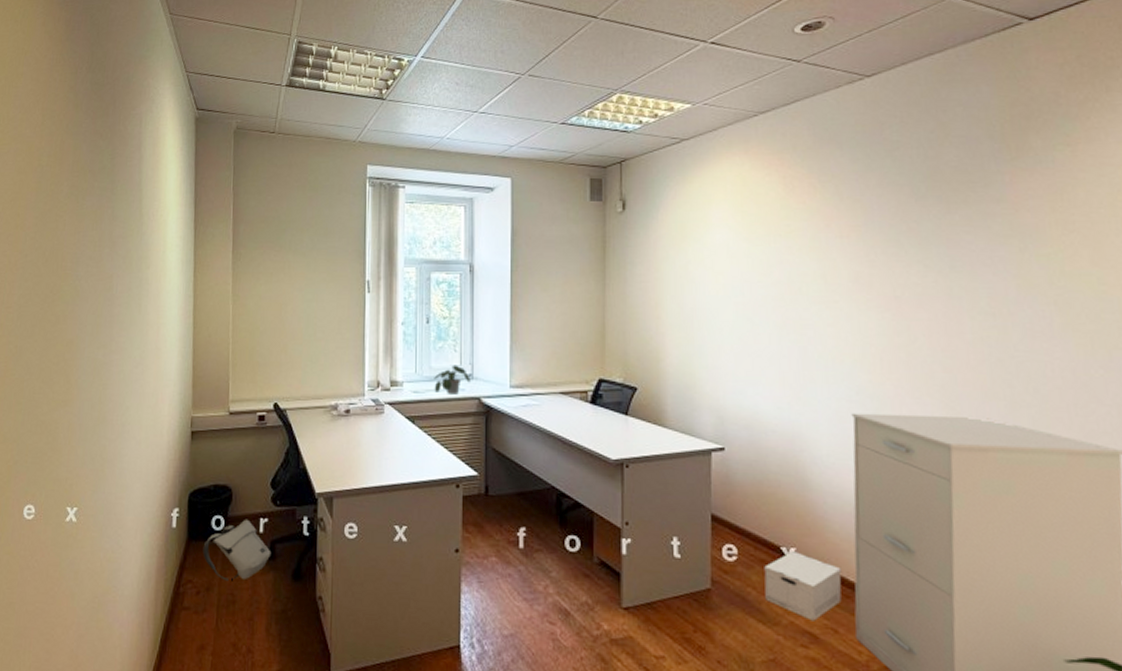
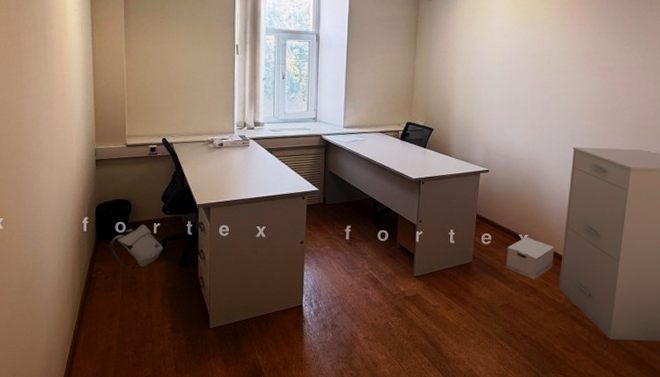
potted plant: present [434,365,471,394] -> none [287,111,315,133]

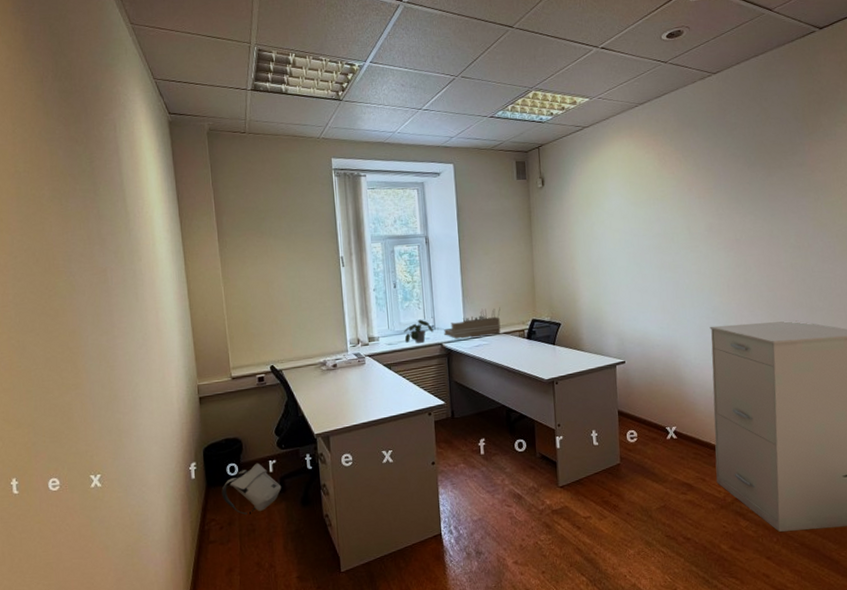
potted plant: none [287,111,315,133] -> present [404,319,434,343]
desk organizer: none [324,107,379,133] -> present [444,307,501,339]
cardboard box: present [506,237,555,280] -> none [655,429,707,476]

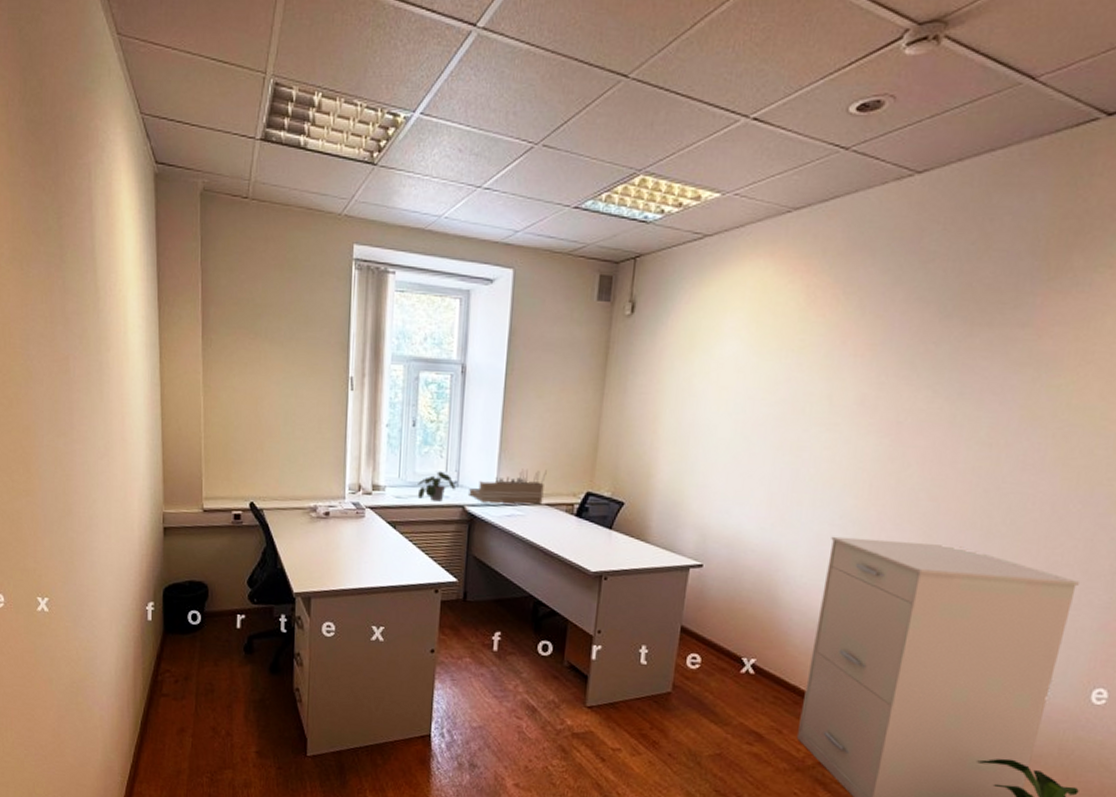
backpack: present [221,463,282,515] -> none [180,614,249,672]

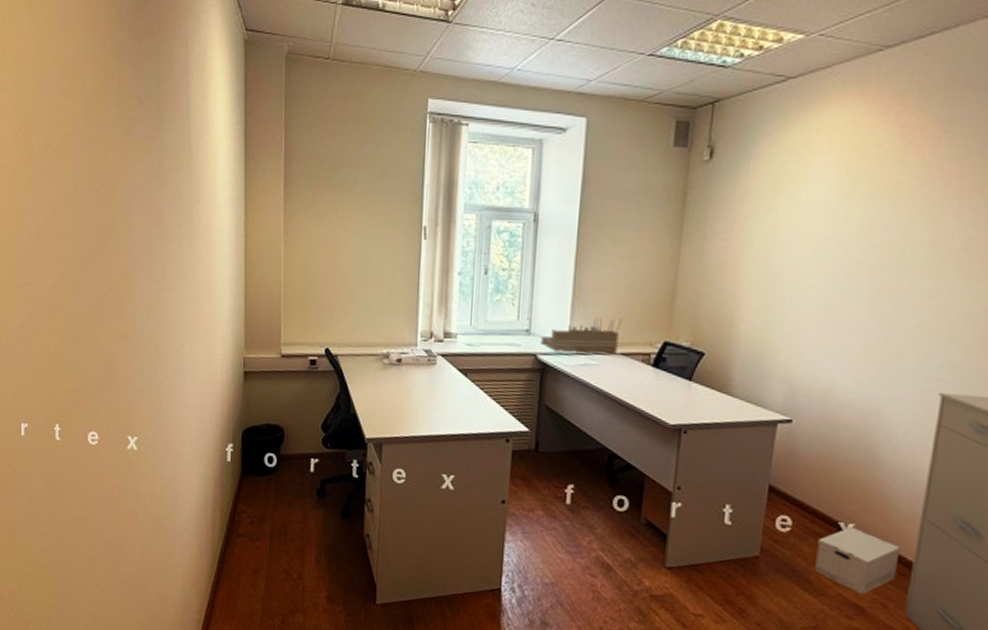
potted plant: present [417,471,456,502] -> none [489,319,528,350]
cardboard box: none [720,662,795,723] -> present [815,527,901,595]

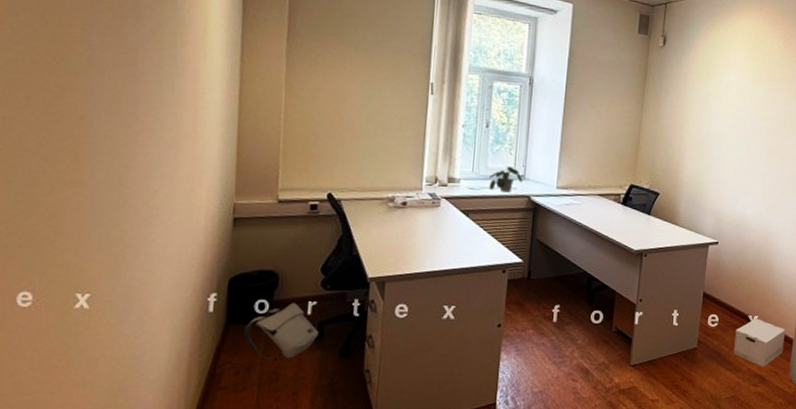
backpack: none [256,458,322,514] -> present [243,302,319,360]
potted plant: none [489,319,528,350] -> present [489,166,523,192]
desk organizer: present [541,317,622,353] -> none [534,165,599,195]

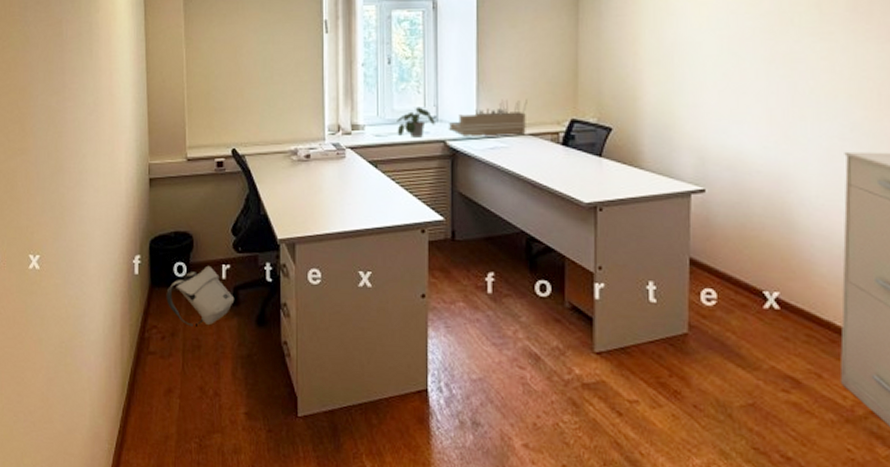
desk organizer: none [534,165,599,195] -> present [449,99,527,137]
cardboard box: present [734,318,786,367] -> none [745,295,828,366]

